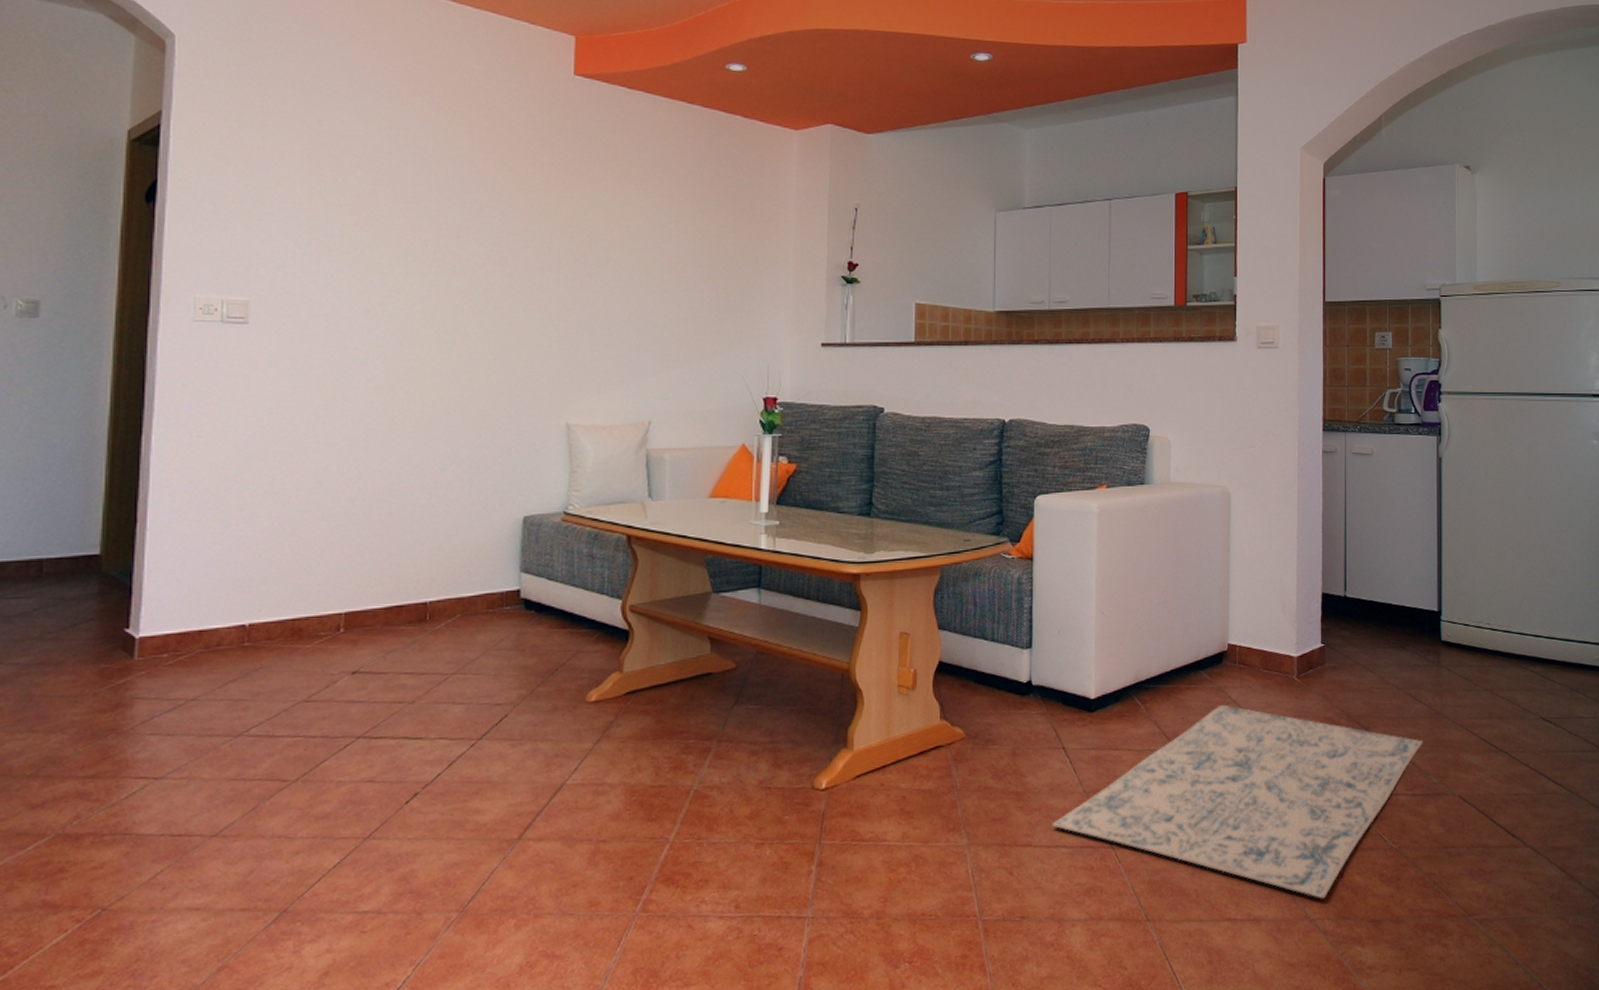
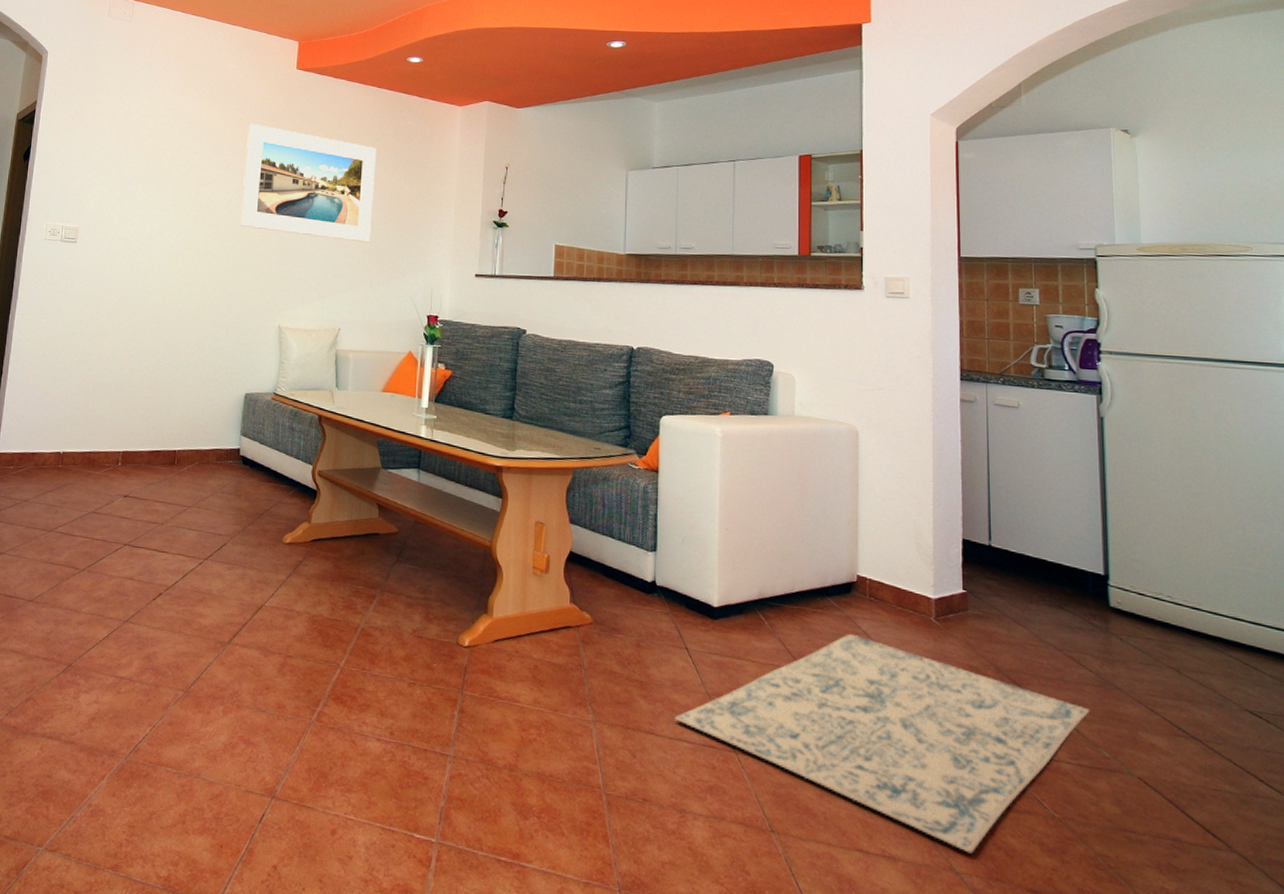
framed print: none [503,149,690,309] -> present [240,123,377,243]

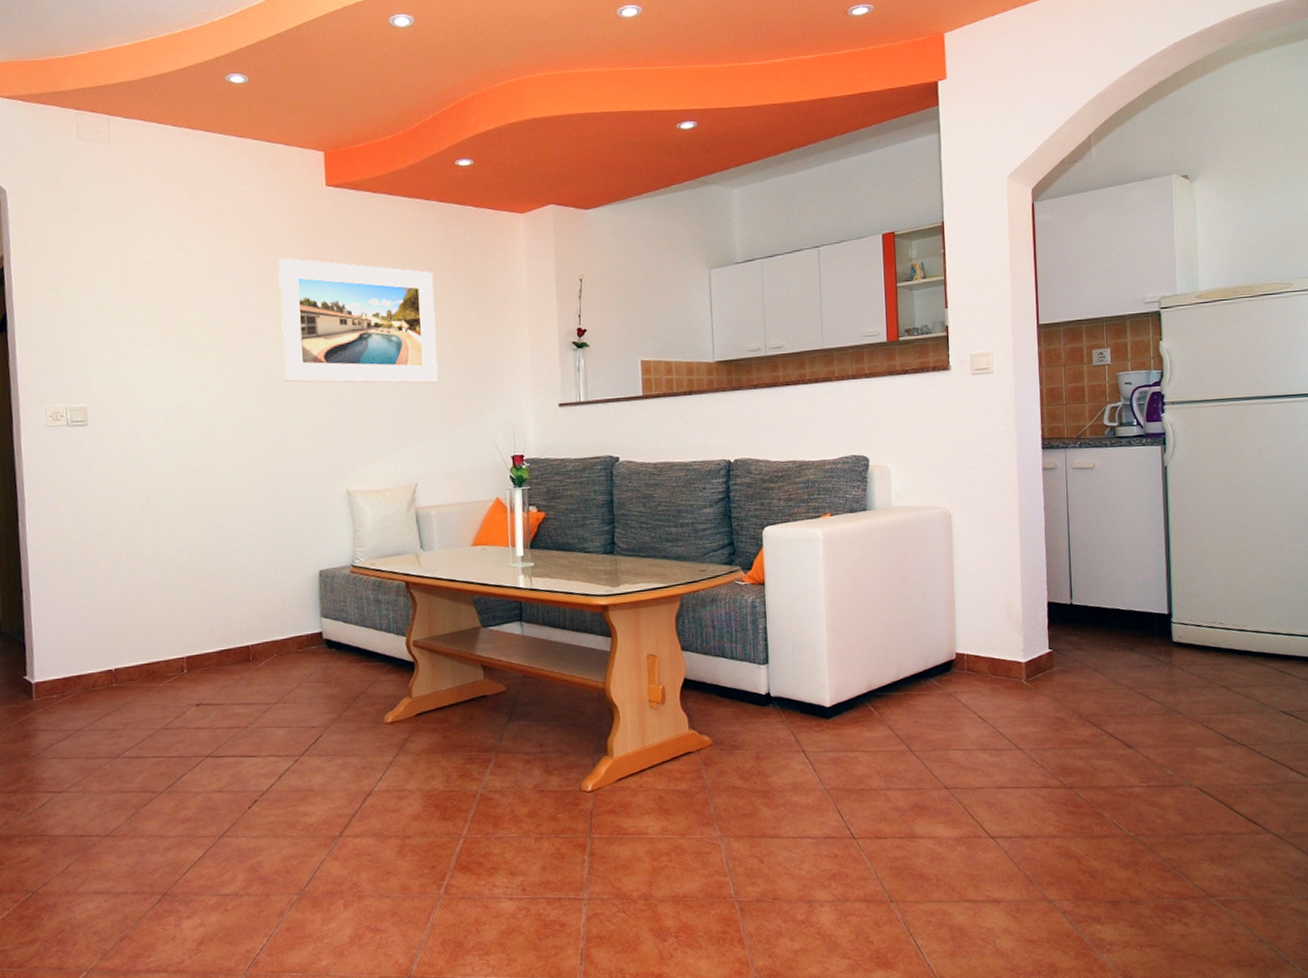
rug: present [674,633,1091,854] -> none [797,708,1157,882]

